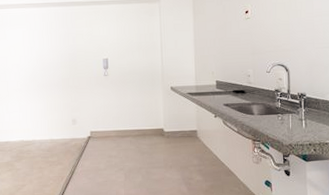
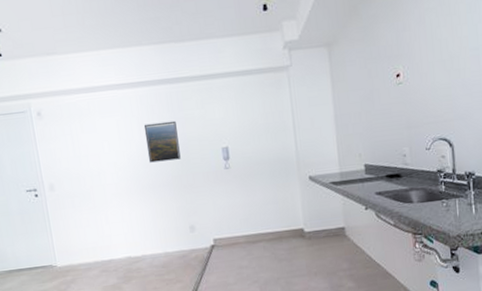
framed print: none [43,35,70,67] -> present [143,120,181,163]

